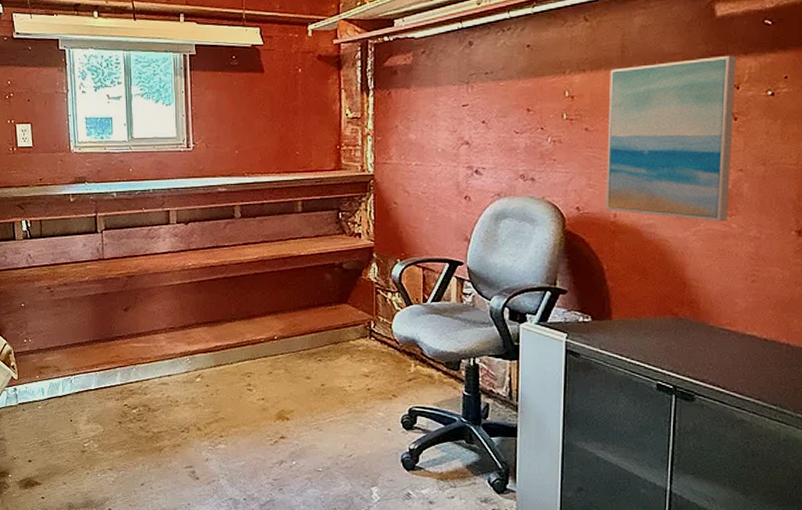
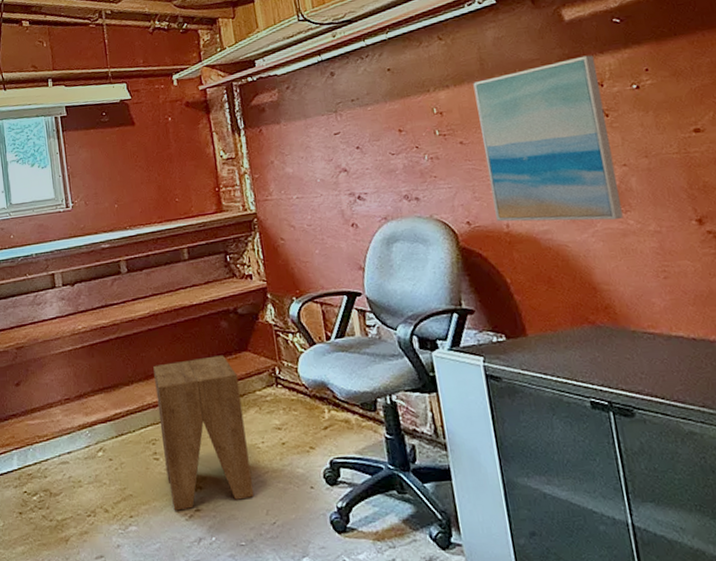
side table: none [256,304,336,436] -> present [153,355,254,511]

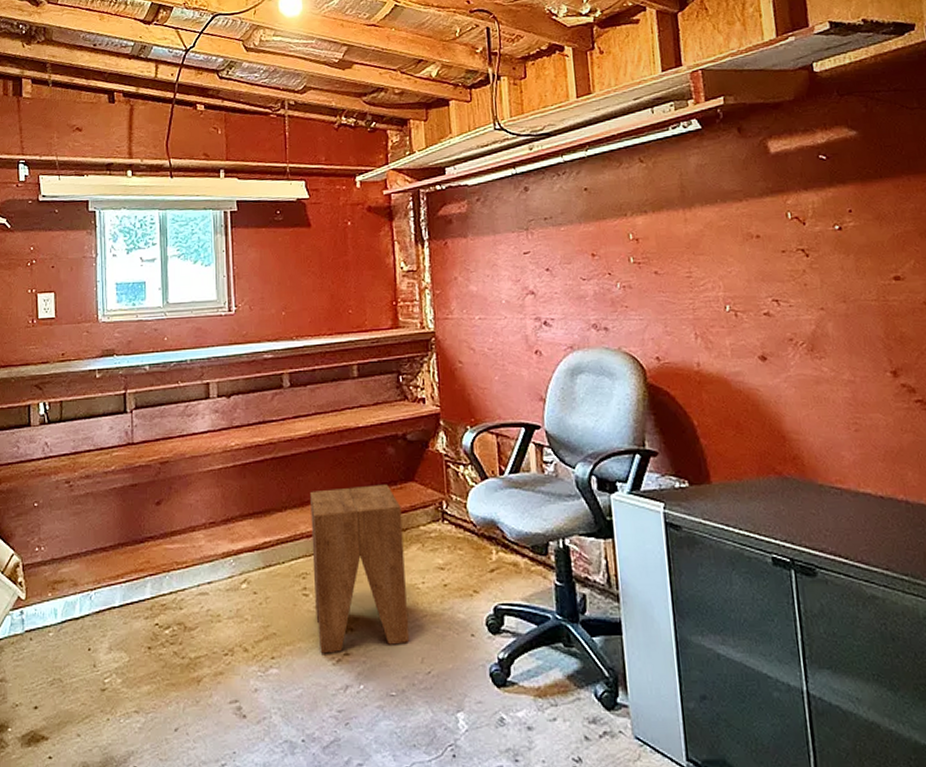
wall art: present [473,55,623,222] -> none [672,191,818,366]

